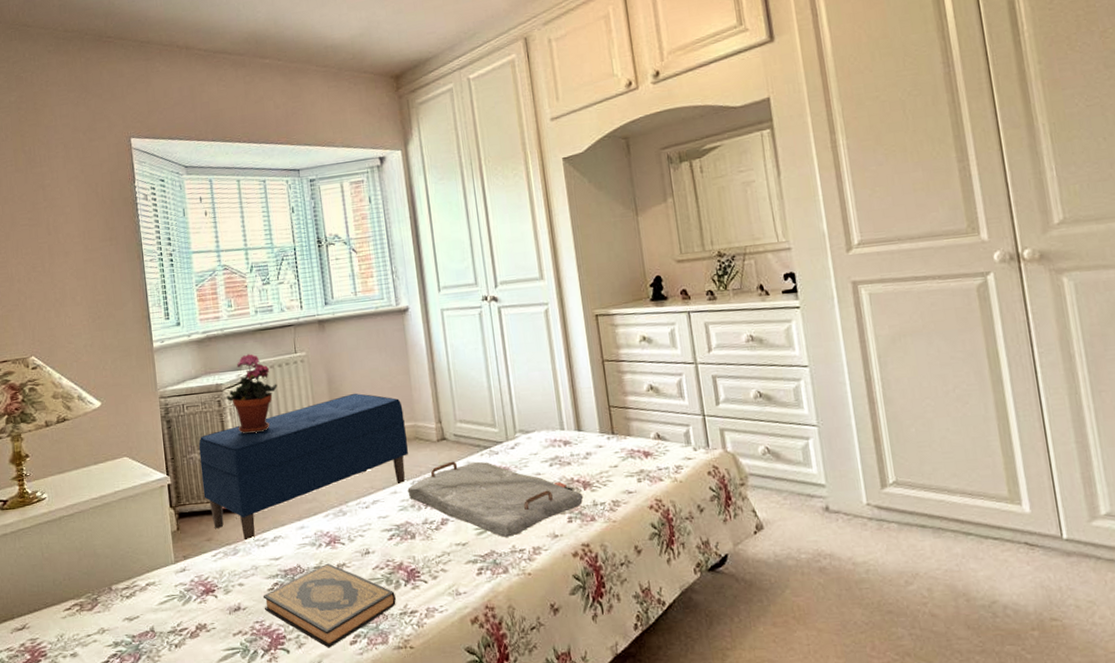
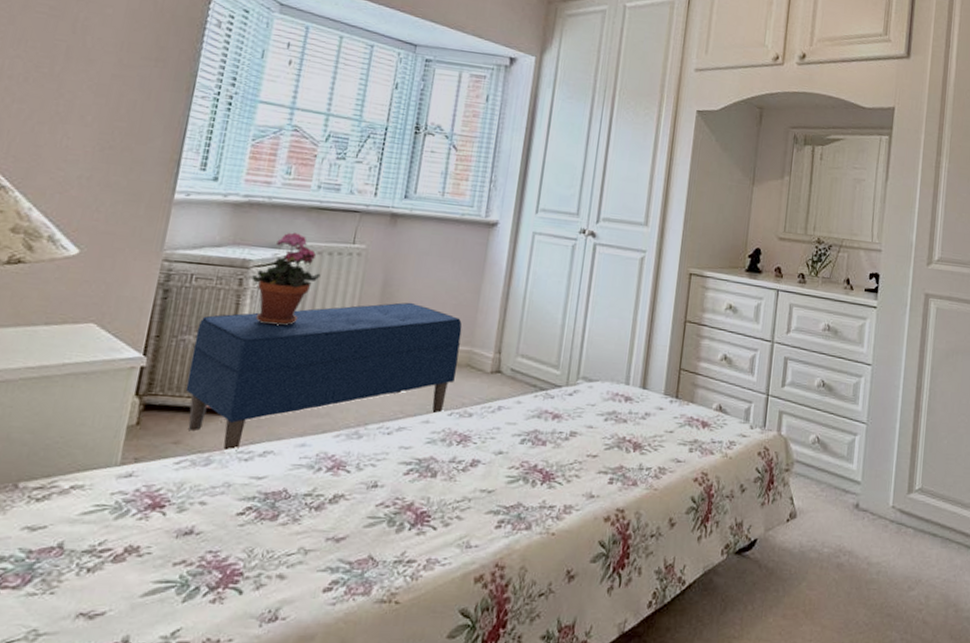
hardback book: present [262,563,396,648] -> none [224,491,395,593]
serving tray: present [407,461,584,537] -> none [441,397,631,490]

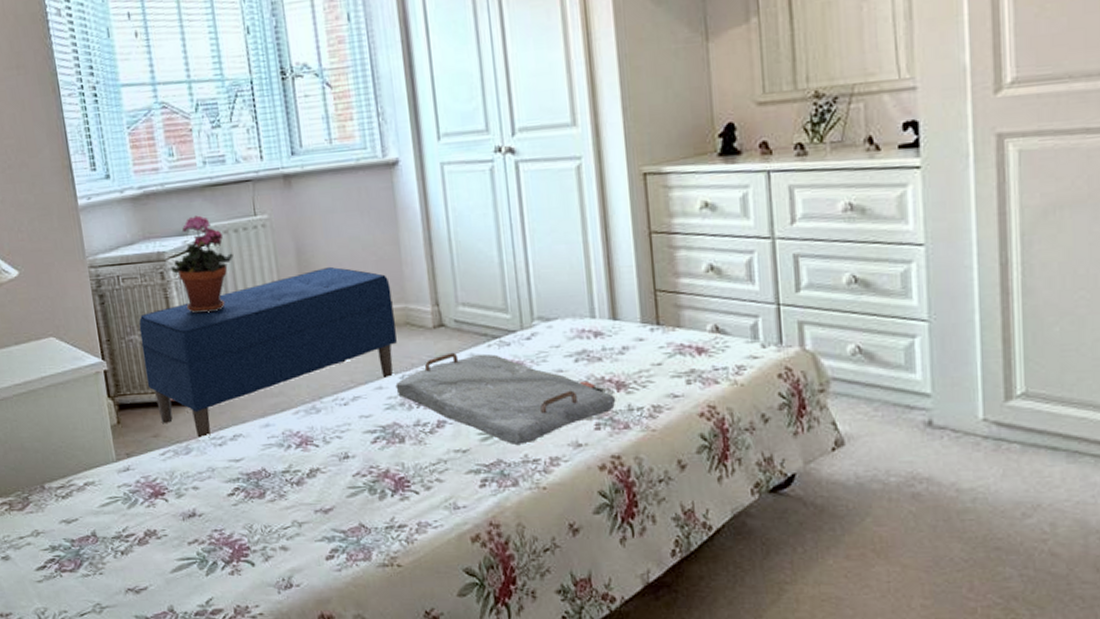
serving tray: none [441,397,631,490] -> present [395,352,616,444]

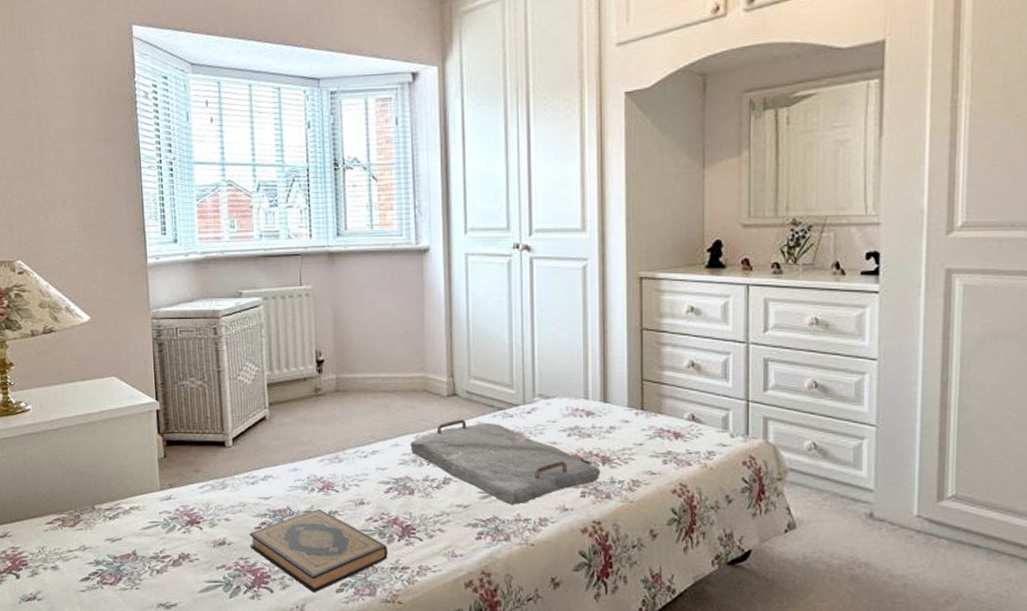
bench: present [139,266,397,440] -> none [191,335,415,477]
potted plant: present [171,215,234,314] -> none [223,281,279,367]
hardback book: none [221,467,381,562] -> present [249,508,387,593]

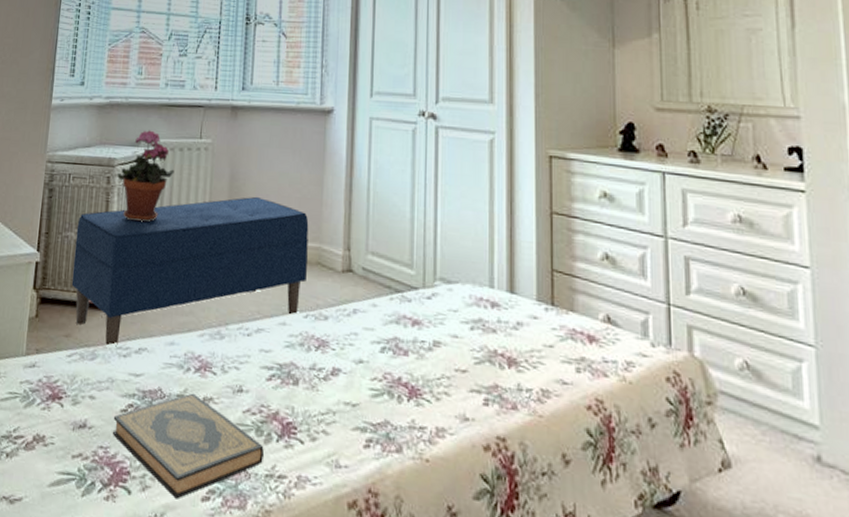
bench: none [191,335,415,477] -> present [71,196,309,347]
potted plant: none [223,281,279,367] -> present [117,130,175,222]
serving tray: present [410,419,601,504] -> none [298,299,506,408]

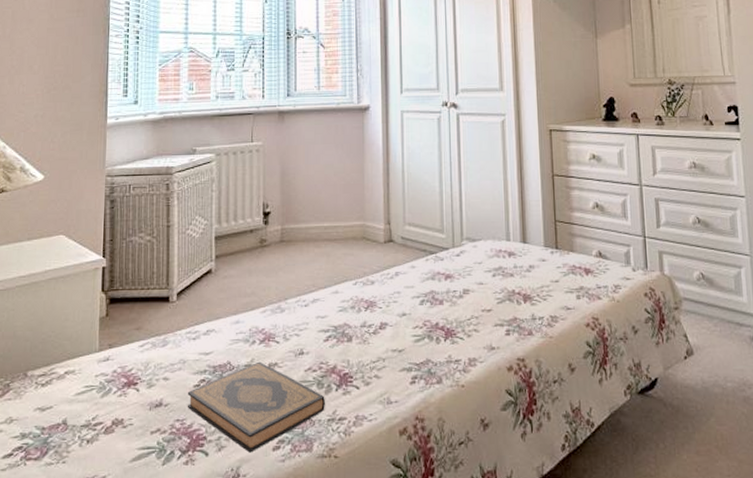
bench: present [71,196,309,347] -> none [139,187,355,333]
potted plant: present [117,130,175,222] -> none [176,139,230,221]

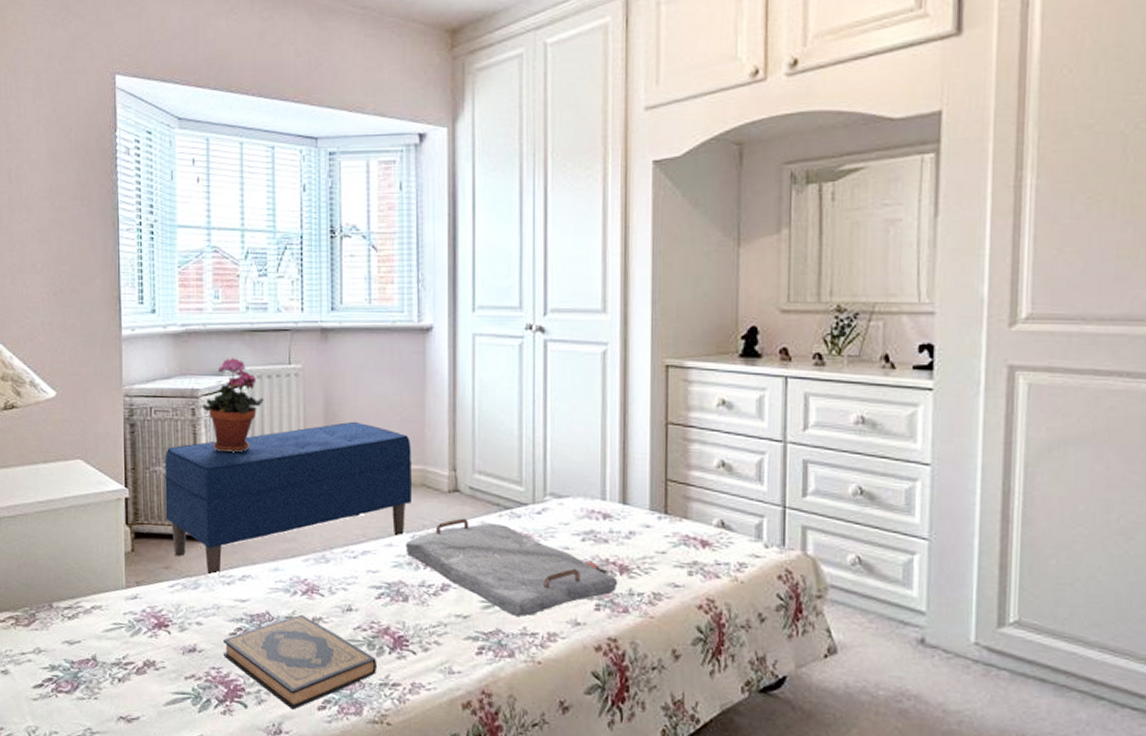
bench: none [139,187,355,333] -> present [165,421,413,576]
potted plant: none [176,139,230,221] -> present [203,358,264,453]
serving tray: none [349,264,523,346] -> present [405,518,618,616]

